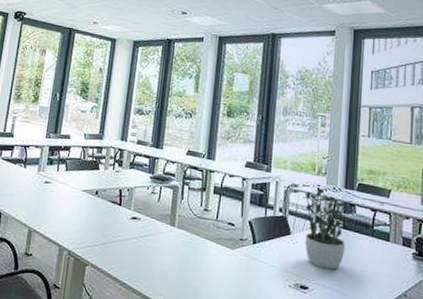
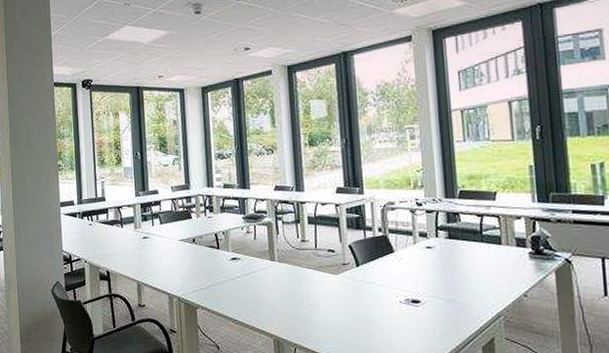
potted plant: present [303,189,353,270] -> none [401,203,456,281]

